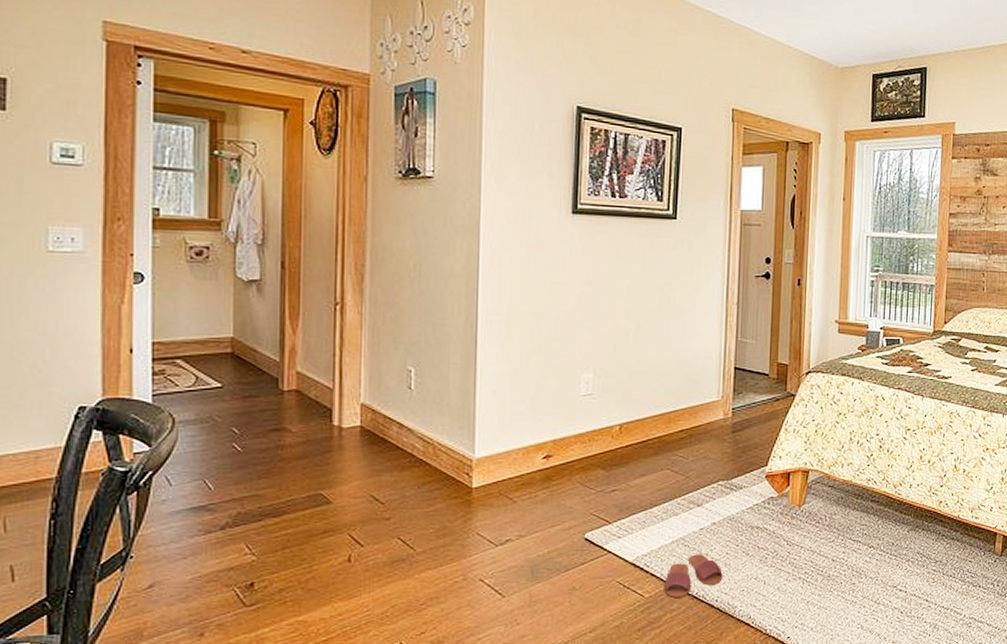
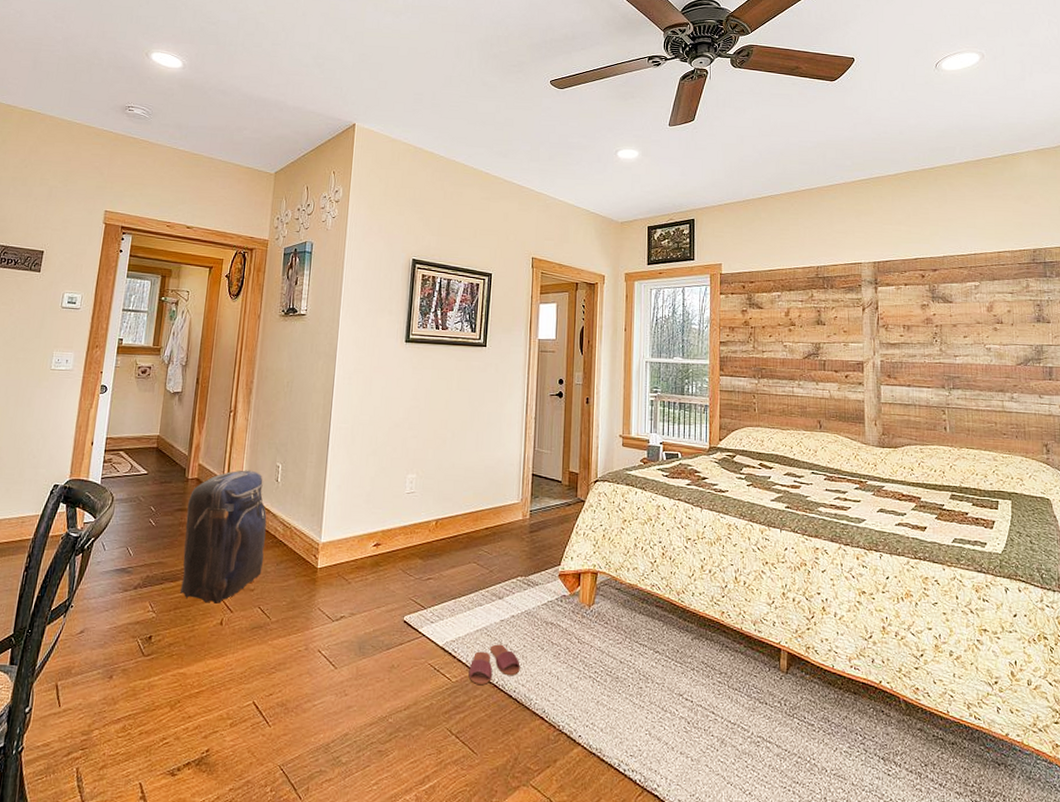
suitcase: none [286,377,401,538] -> present [180,470,267,604]

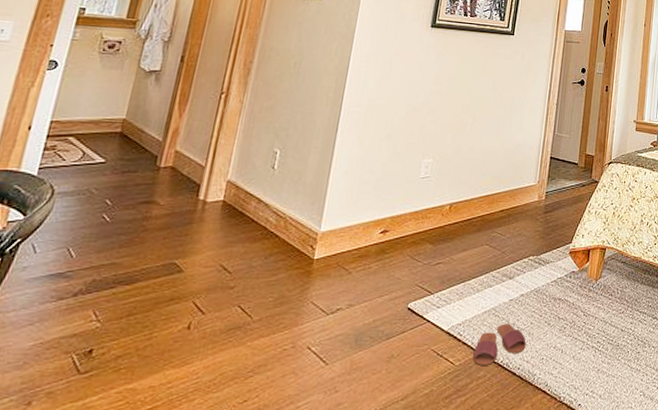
suitcase: present [180,470,267,604] -> none [137,156,257,306]

